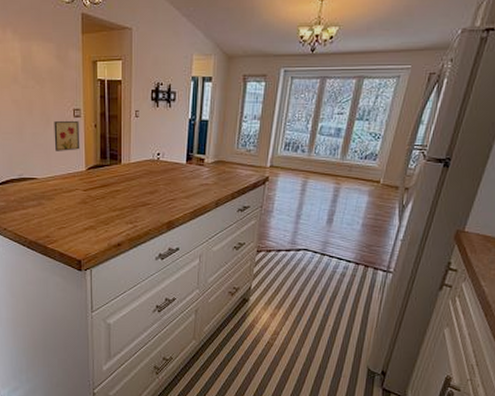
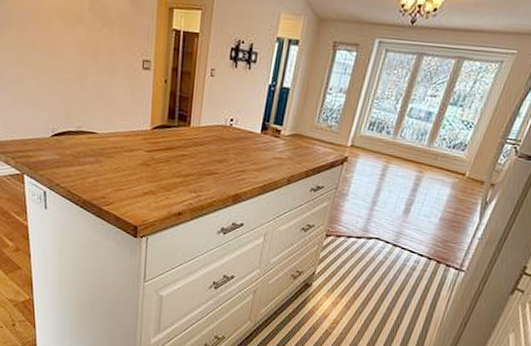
wall art: present [54,120,80,151] -> none [118,72,148,107]

